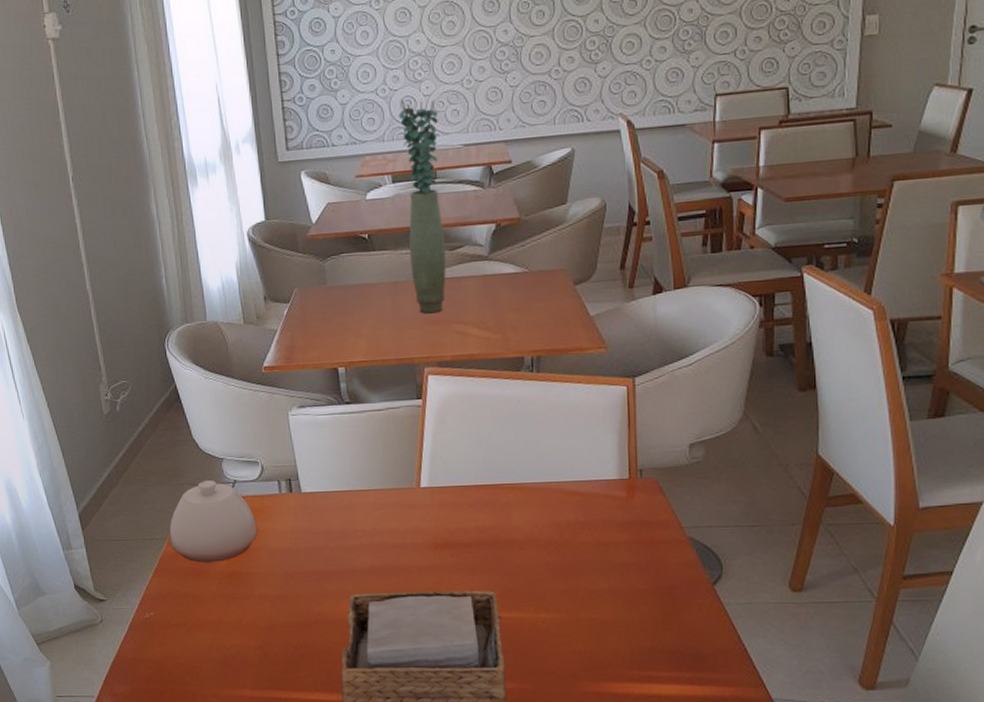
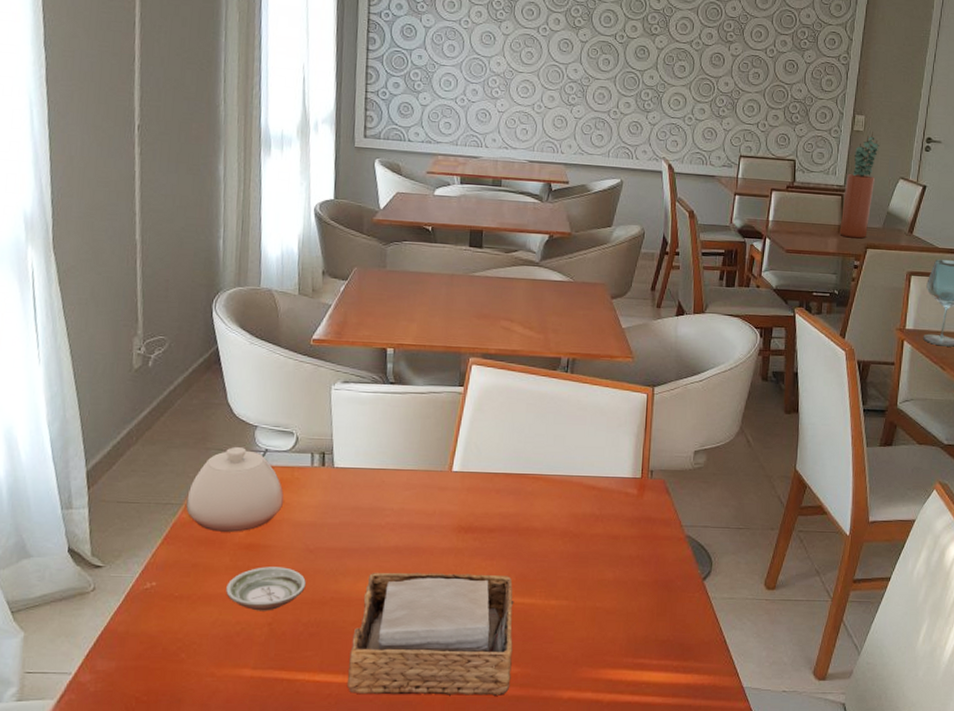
saucer: none [217,592,290,635] -> present [226,567,306,611]
vase: present [398,99,447,314] -> none [468,111,509,308]
vase: none [854,32,902,172] -> present [839,132,879,239]

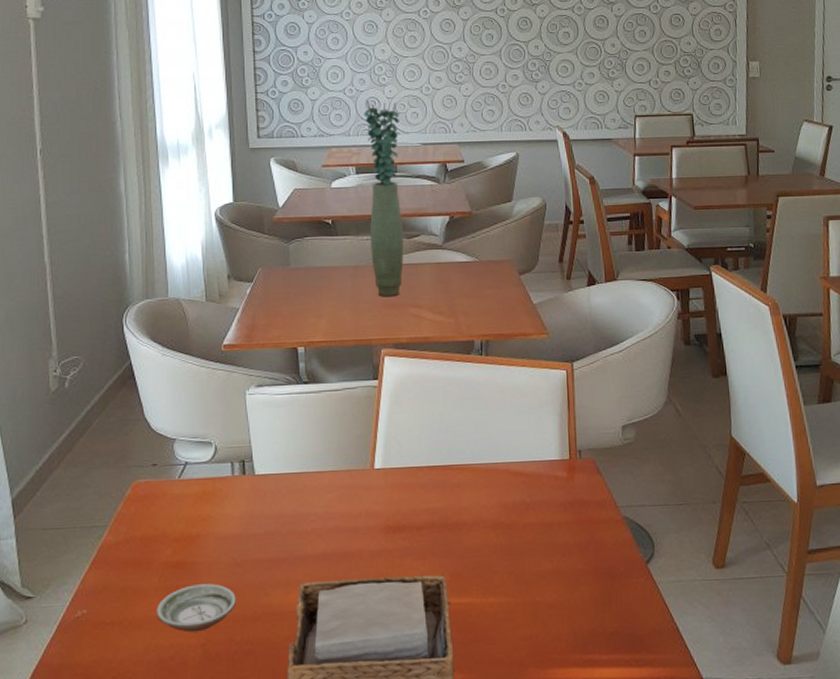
sugar bowl: present [186,447,285,532] -> none [111,462,208,552]
vase: none [468,111,509,308] -> present [363,99,404,297]
vase: present [839,132,879,239] -> none [747,76,778,188]

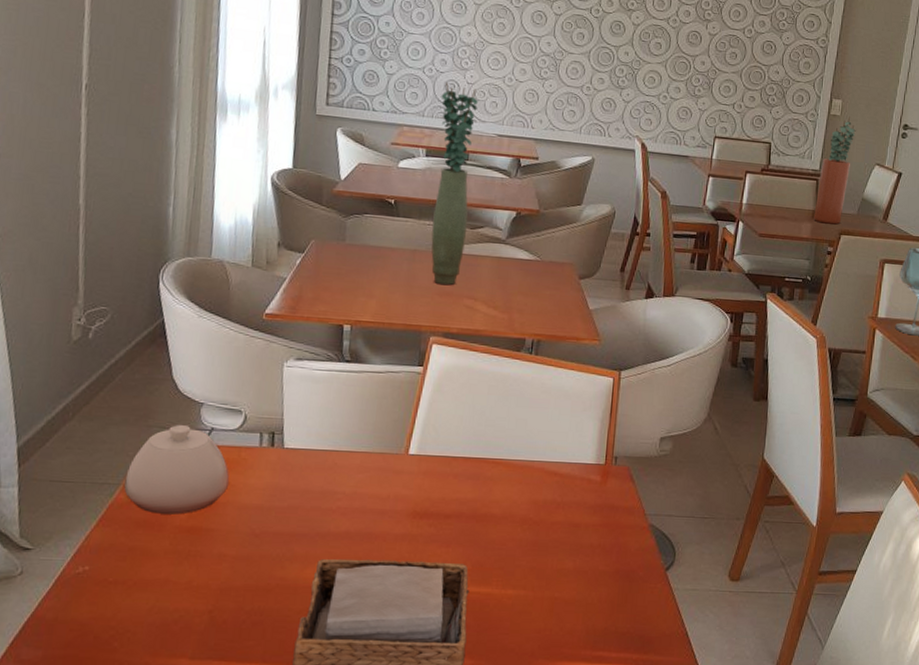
sugar bowl: none [111,462,208,552] -> present [124,425,230,515]
saucer: present [157,583,236,633] -> none [164,551,250,598]
vase: none [747,76,778,188] -> present [814,116,856,225]

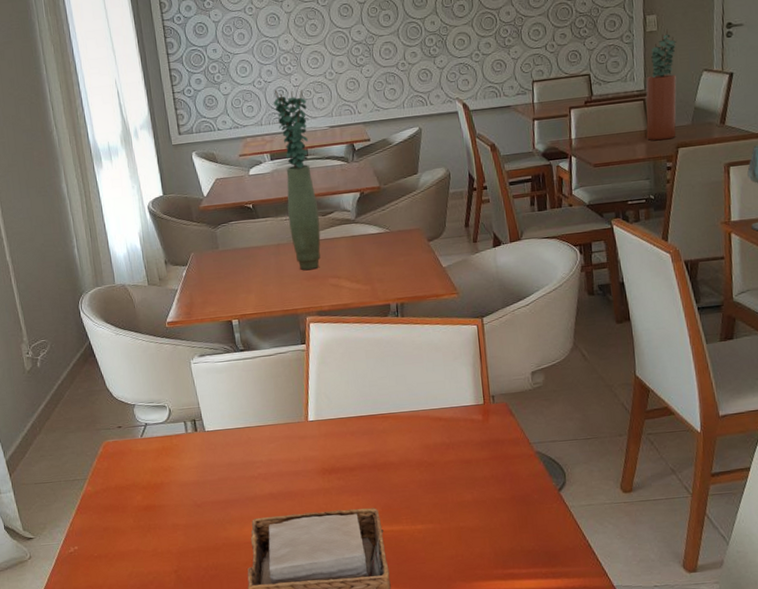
sugar bowl: present [124,425,230,515] -> none [88,424,169,499]

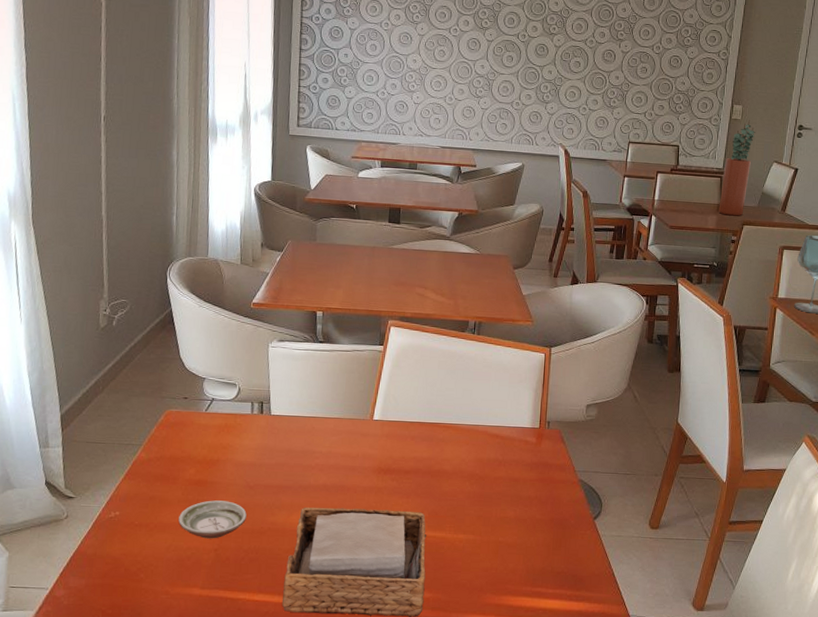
saucer: none [134,522,200,562] -> present [178,500,247,539]
vase: present [273,89,321,271] -> none [387,102,424,277]

